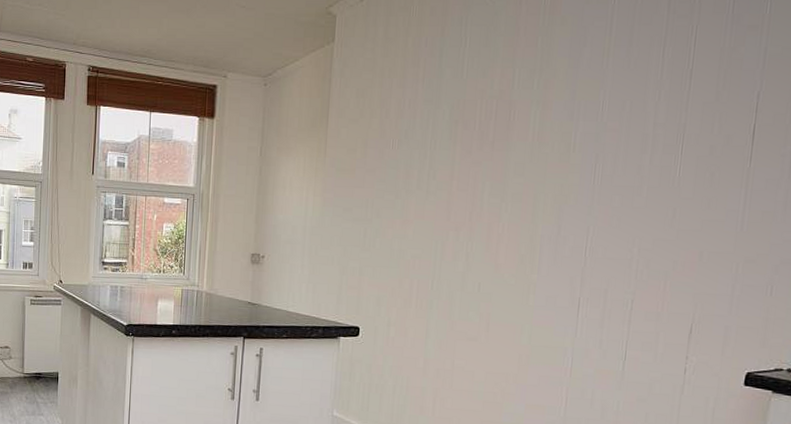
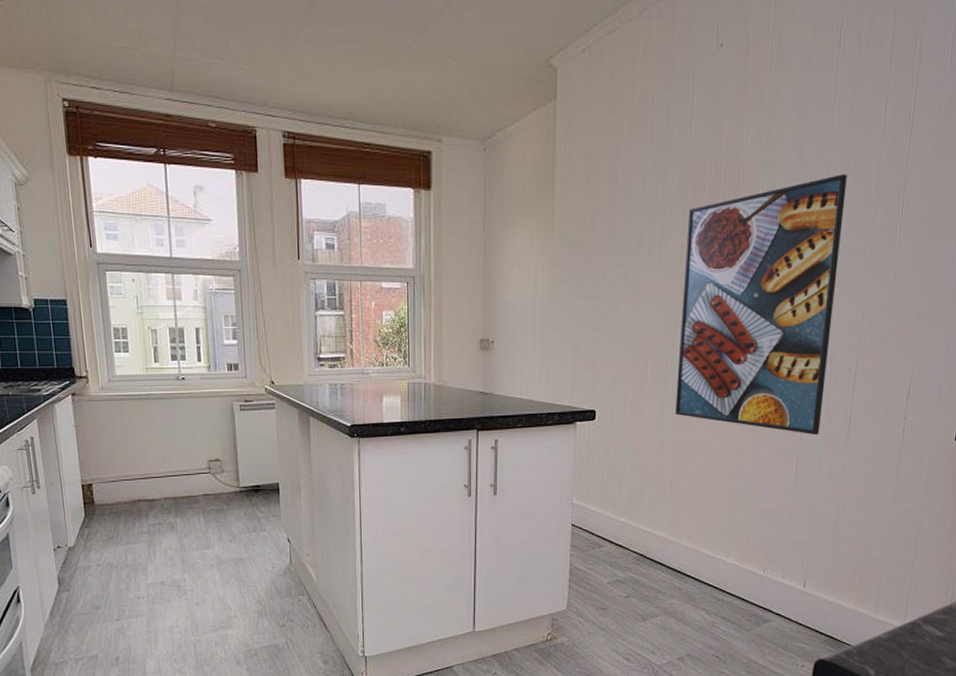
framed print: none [440,115,623,368] -> present [675,174,847,436]

